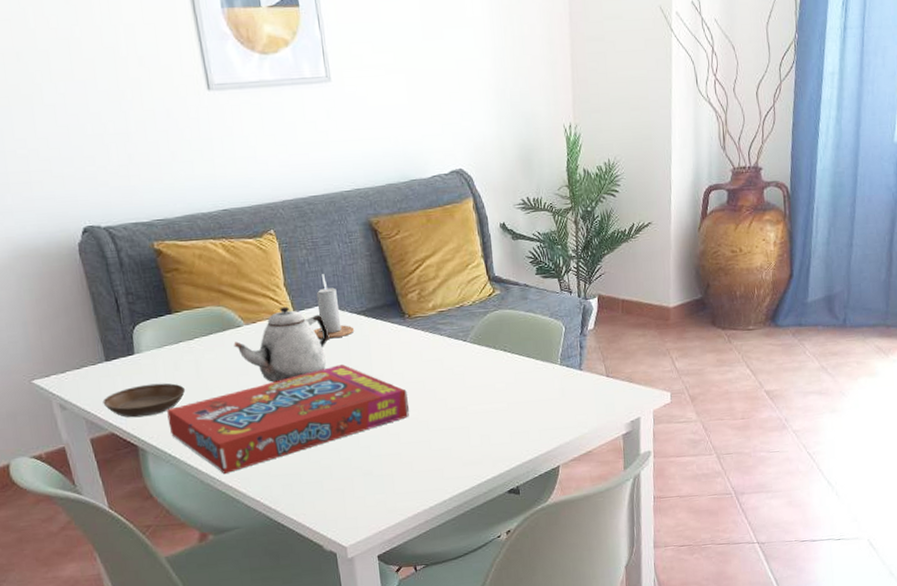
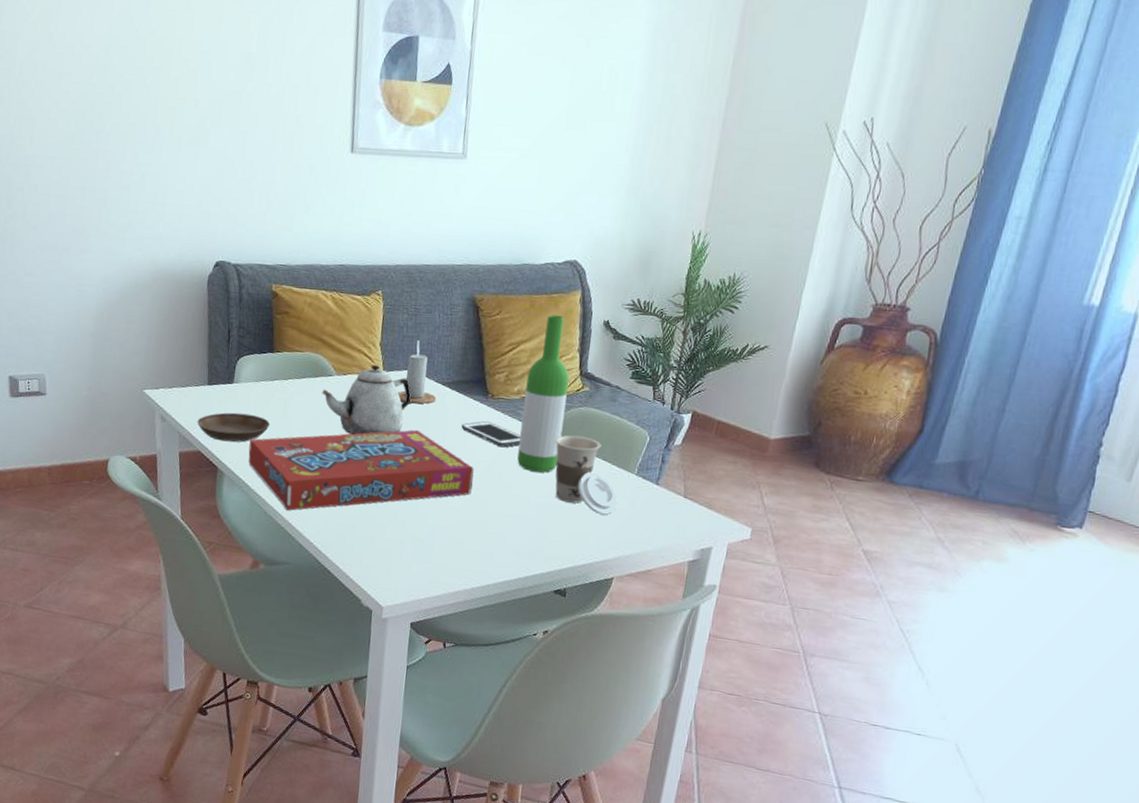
cell phone: none [385,342,447,365] -> present [461,421,522,448]
wine bottle: none [438,225,486,382] -> present [517,315,569,473]
cup: none [478,338,549,410] -> present [554,435,618,516]

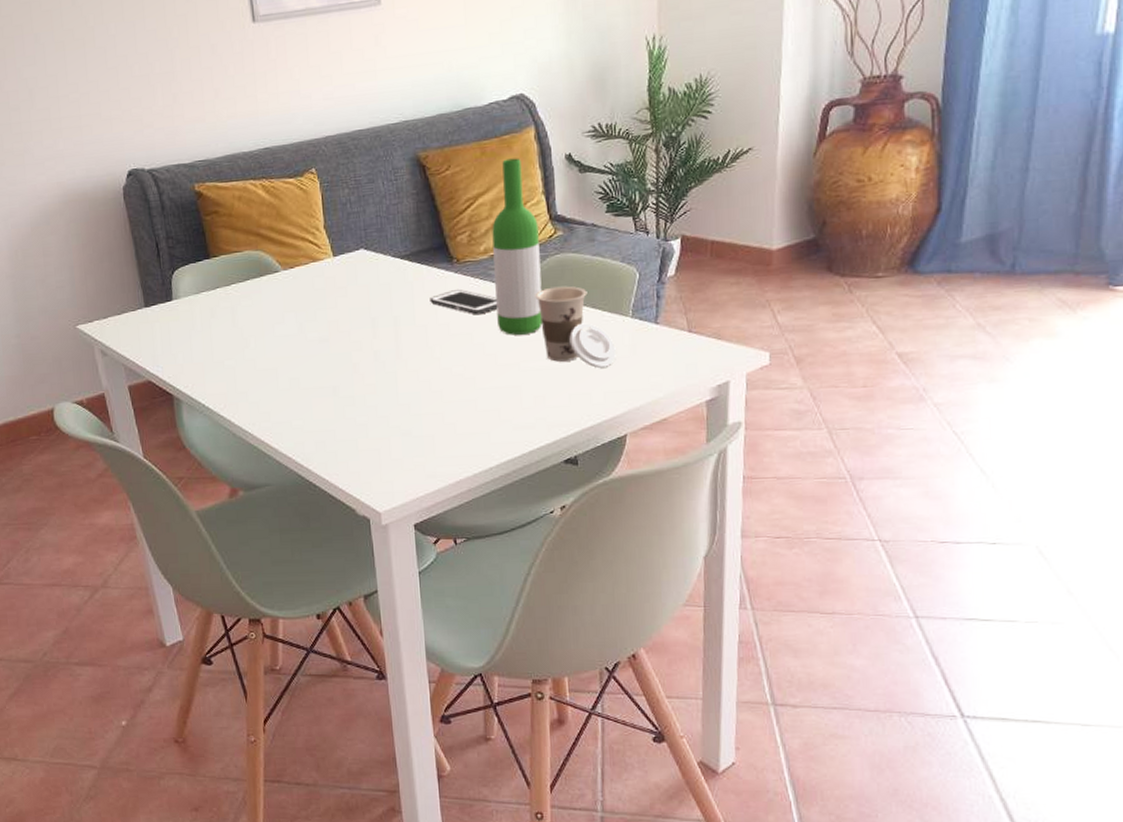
saucer: present [197,412,271,443] -> none [141,330,221,366]
snack box: present [248,430,474,511] -> none [202,314,455,427]
teapot: present [322,364,412,435] -> none [270,250,370,332]
candle: present [397,340,437,404] -> none [353,215,397,286]

